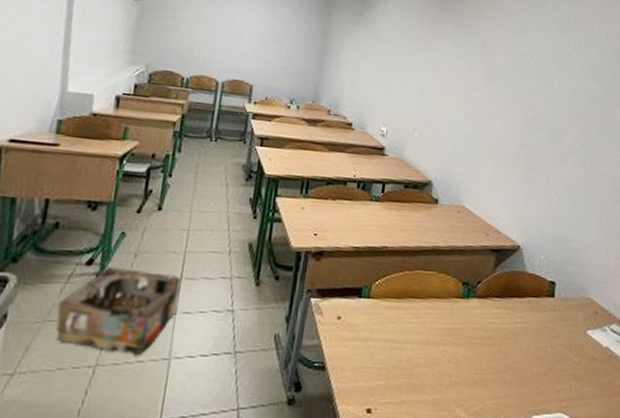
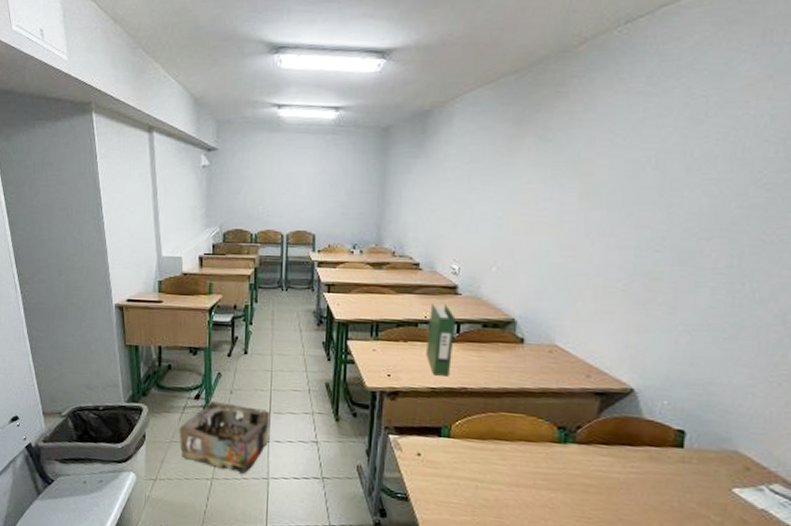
binder: none [352,162,382,236] -> present [426,303,456,377]

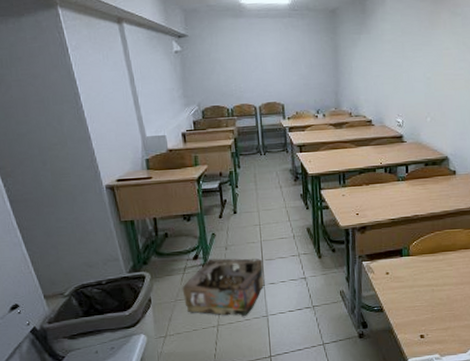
binder: present [426,303,456,377] -> none [384,151,405,209]

